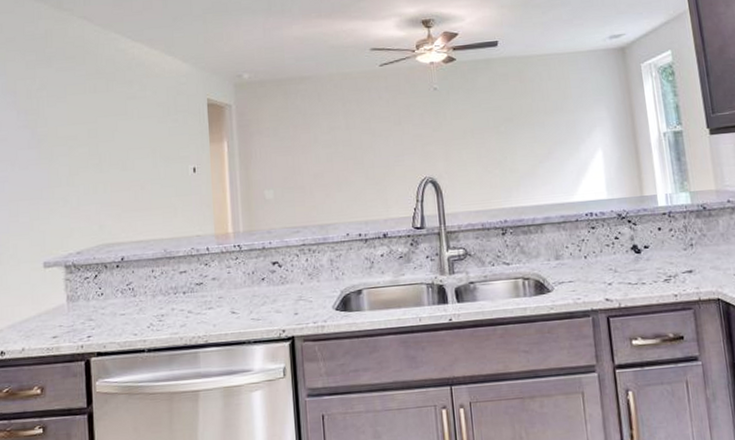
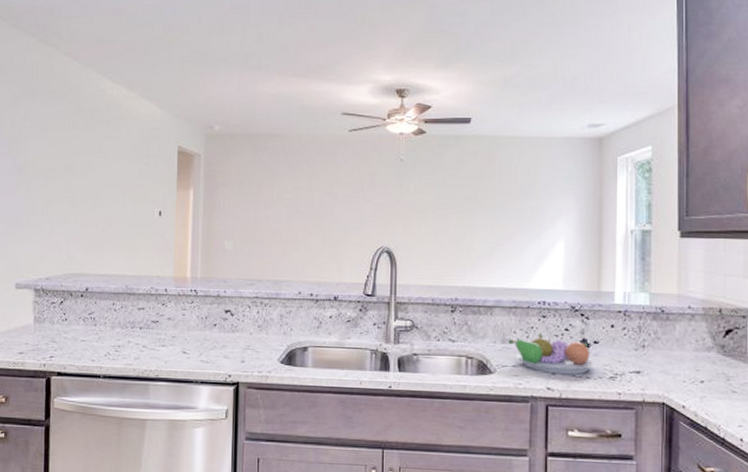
fruit bowl: none [561,244,649,284] -> present [508,333,595,375]

